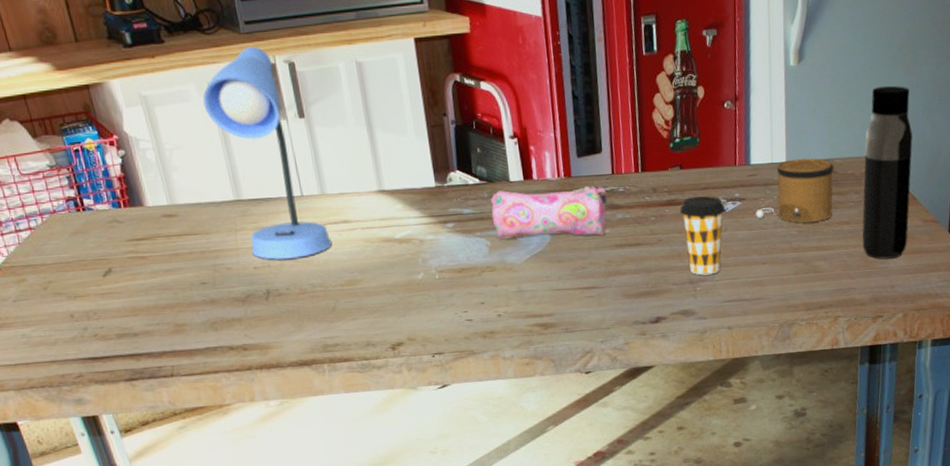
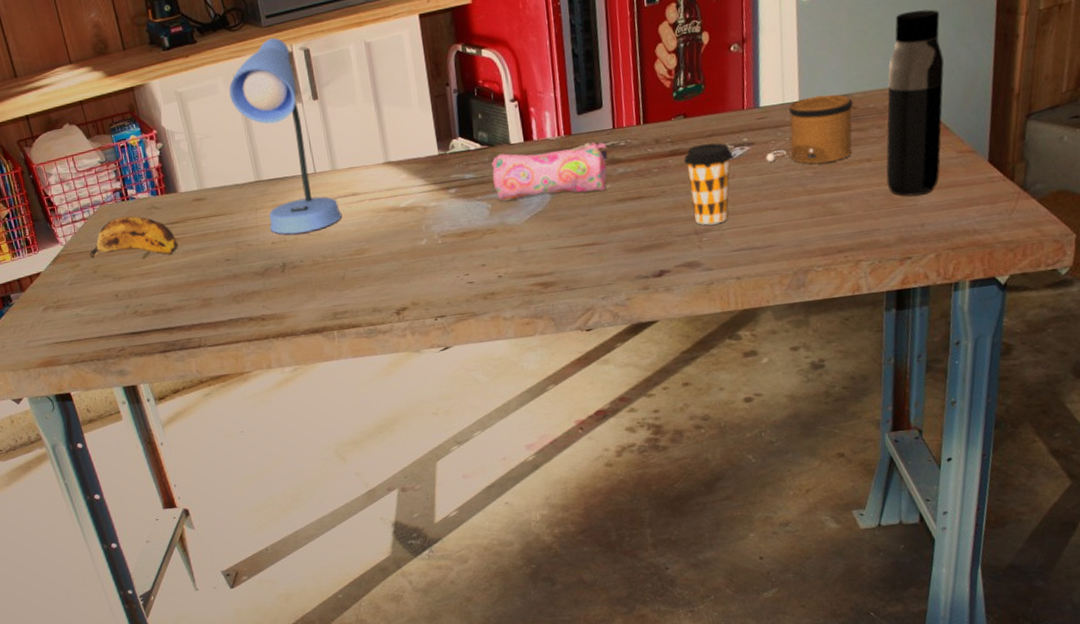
banana: none [37,228,146,274] -> present [89,216,179,258]

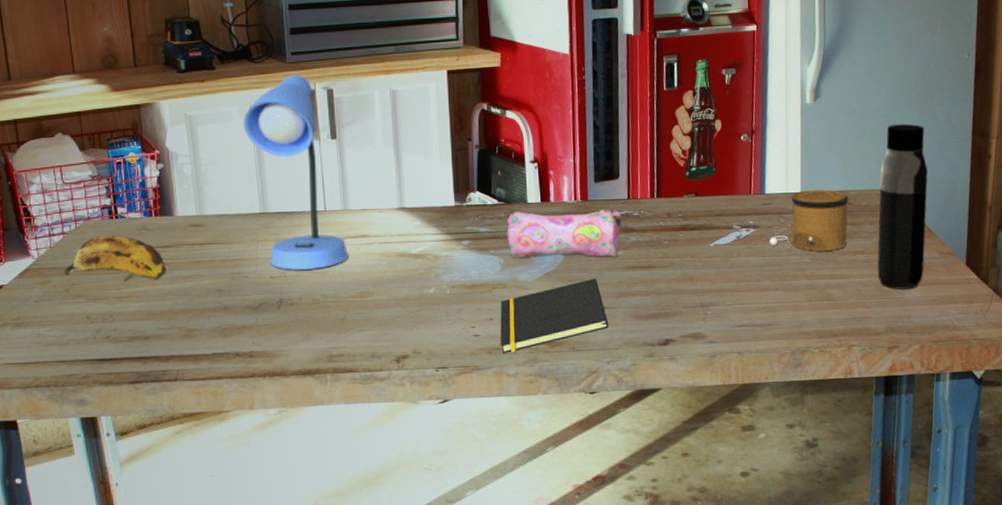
notepad: none [492,214,601,298] -> present [500,278,609,353]
coffee cup: present [684,143,733,226] -> none [693,222,739,300]

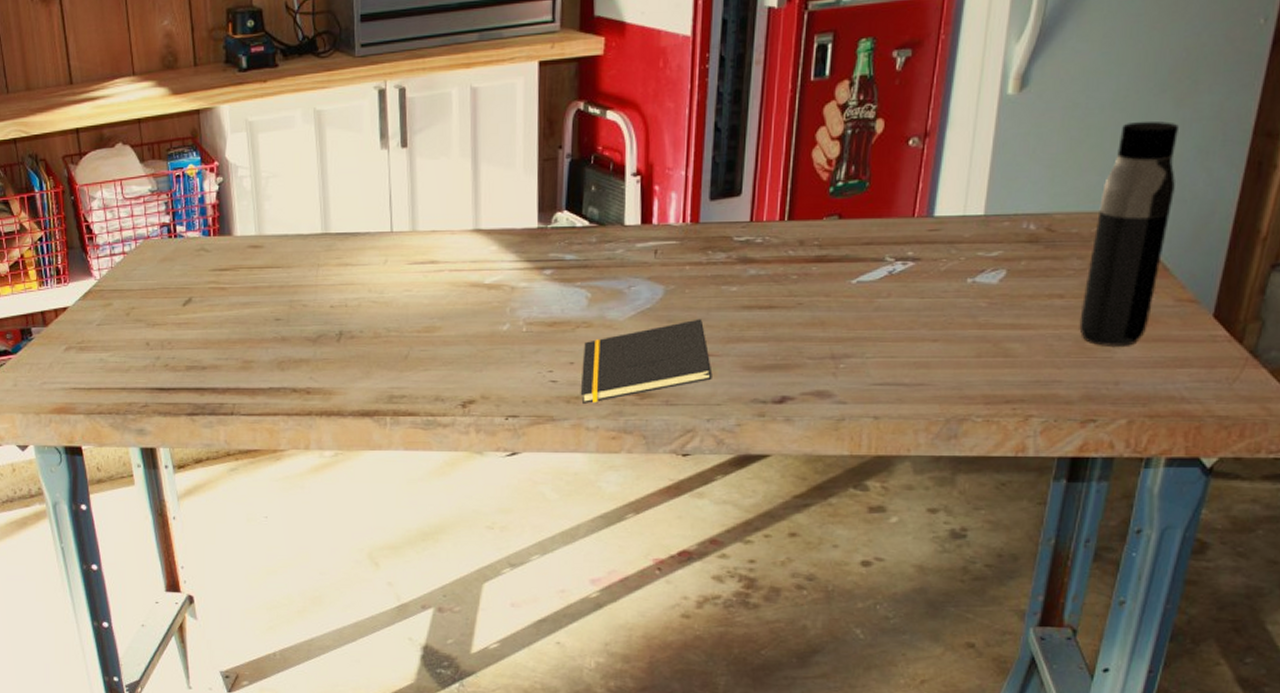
banana: present [63,234,167,279] -> none [123,255,225,305]
desk lamp: present [243,74,349,270] -> none [307,70,415,299]
pencil case: present [507,209,621,258] -> none [597,234,739,294]
speaker: present [769,189,849,251] -> none [932,211,1052,292]

